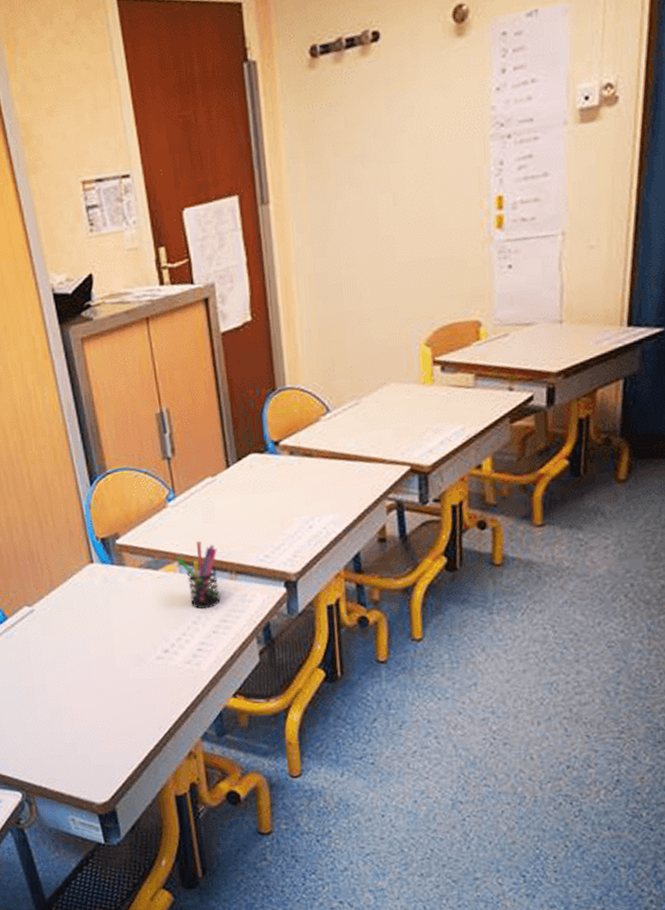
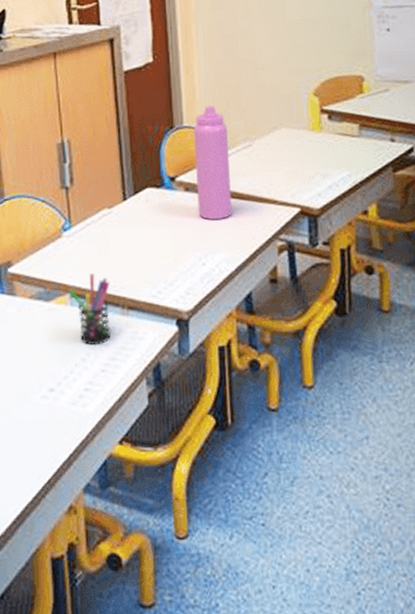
water bottle: none [297,363,339,483] -> present [194,105,232,220]

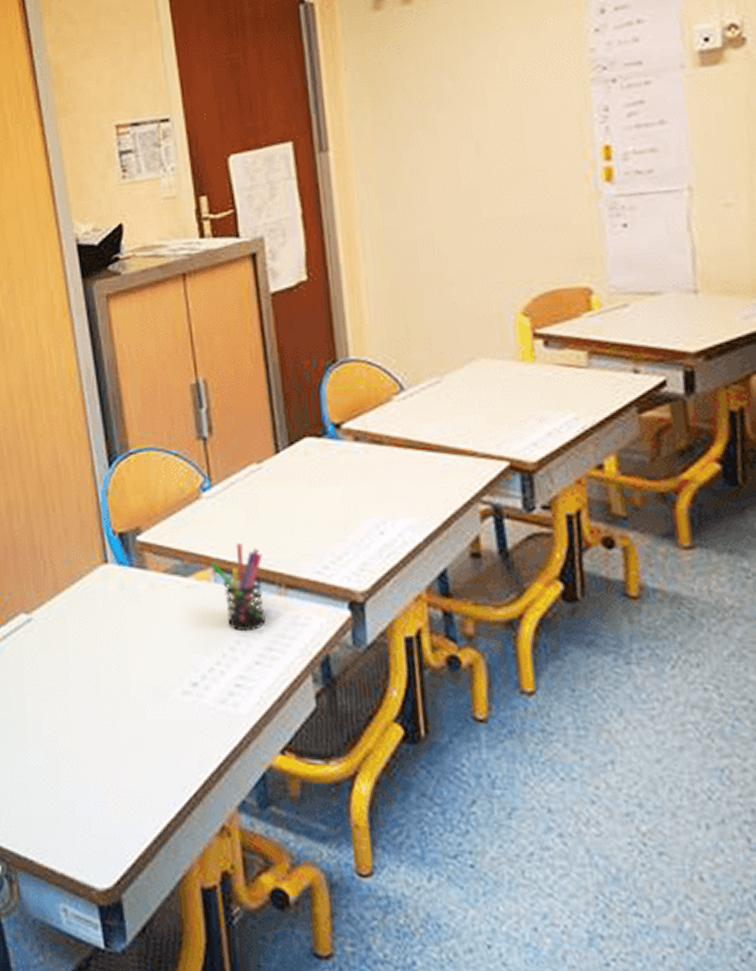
water bottle: present [194,105,232,220] -> none [363,331,417,477]

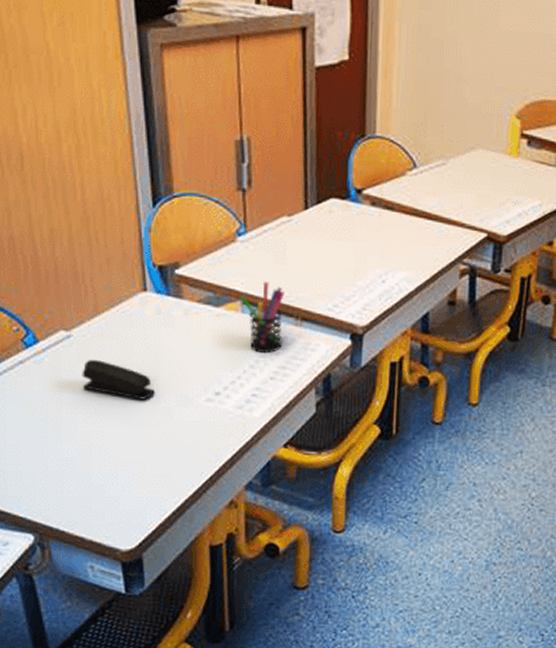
stapler: none [44,647,124,694] -> present [82,360,155,400]

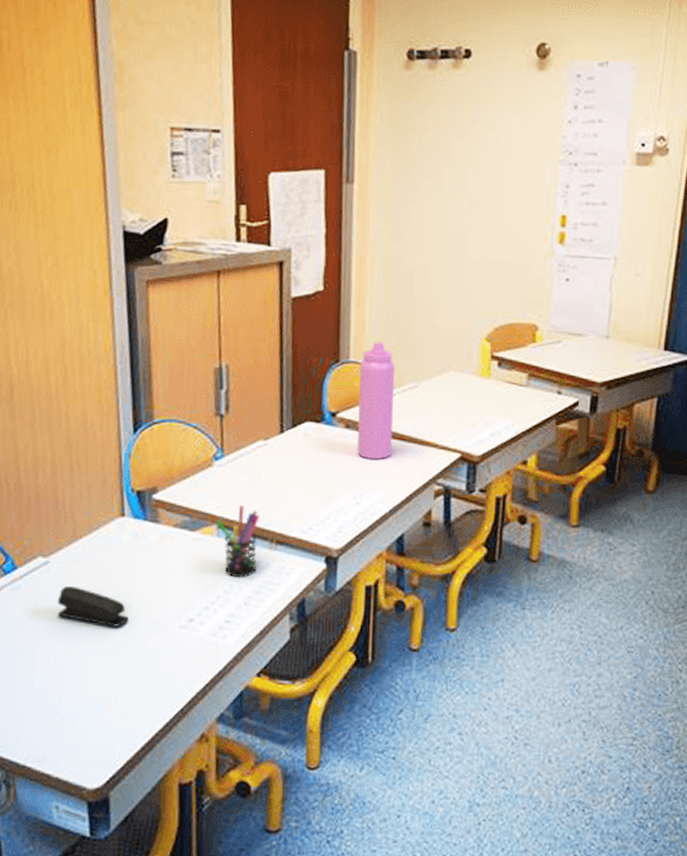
water bottle: none [383,115,422,238] -> present [357,341,394,459]

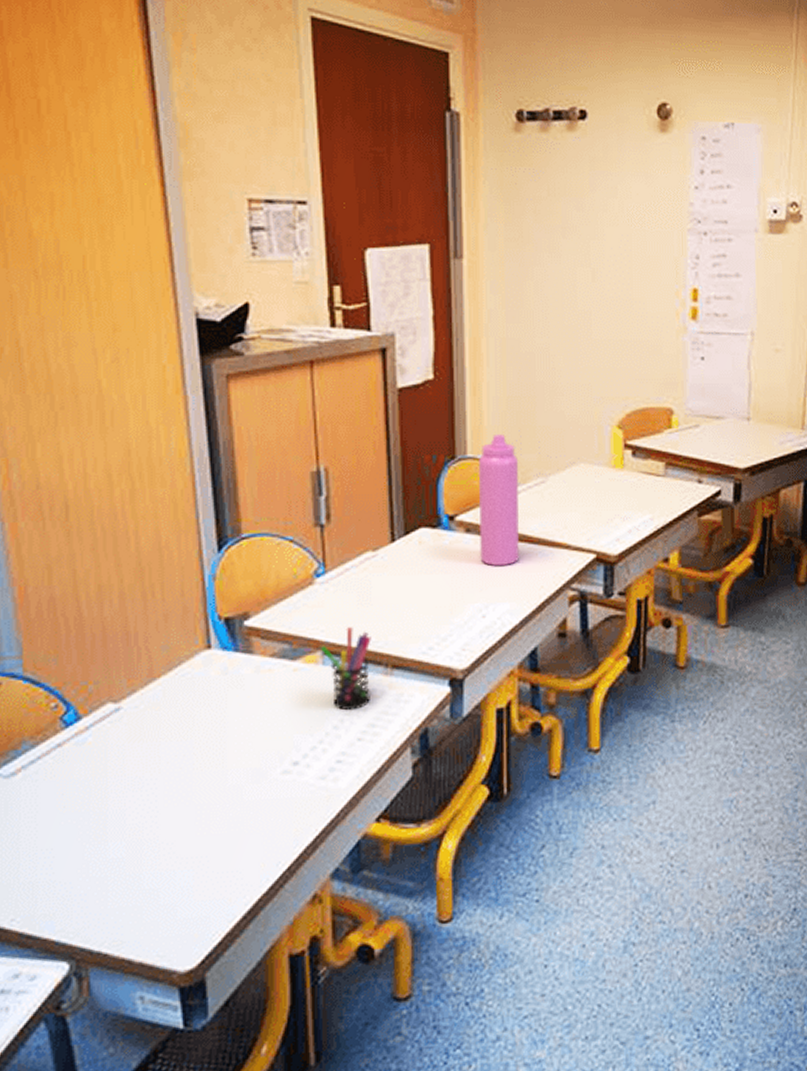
stapler: present [57,586,129,627] -> none [133,735,221,779]

